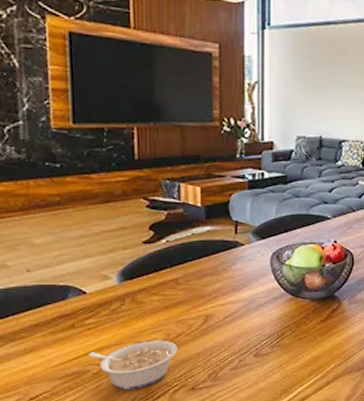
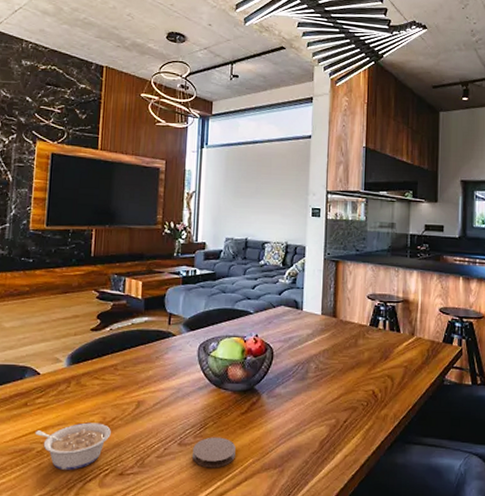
coaster: none [270,345,316,376] -> present [192,437,236,468]

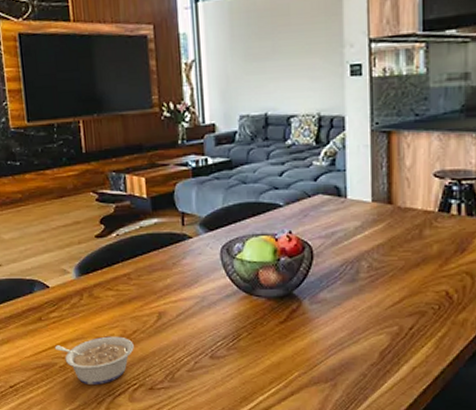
coaster: present [192,437,236,468] -> none [227,349,277,382]

